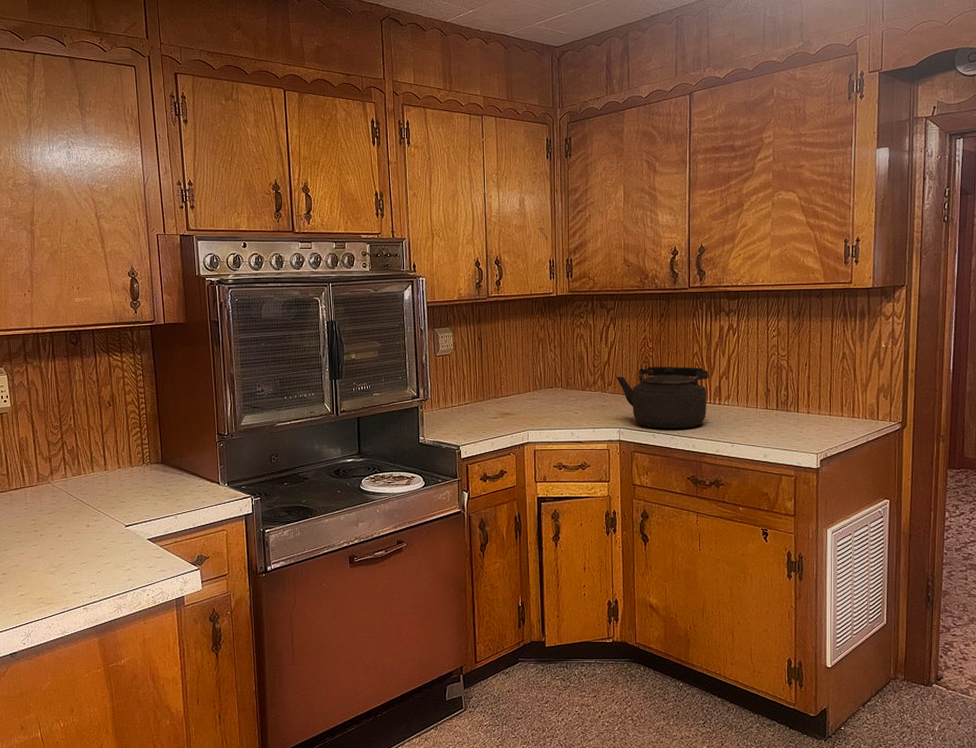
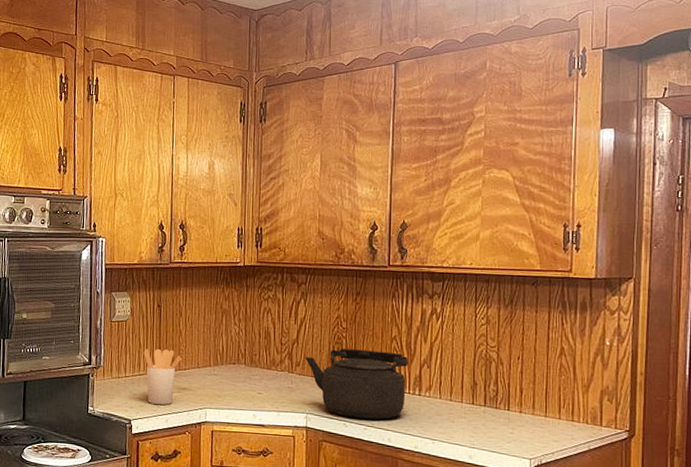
utensil holder: none [467,379,503,430] -> present [143,348,181,405]

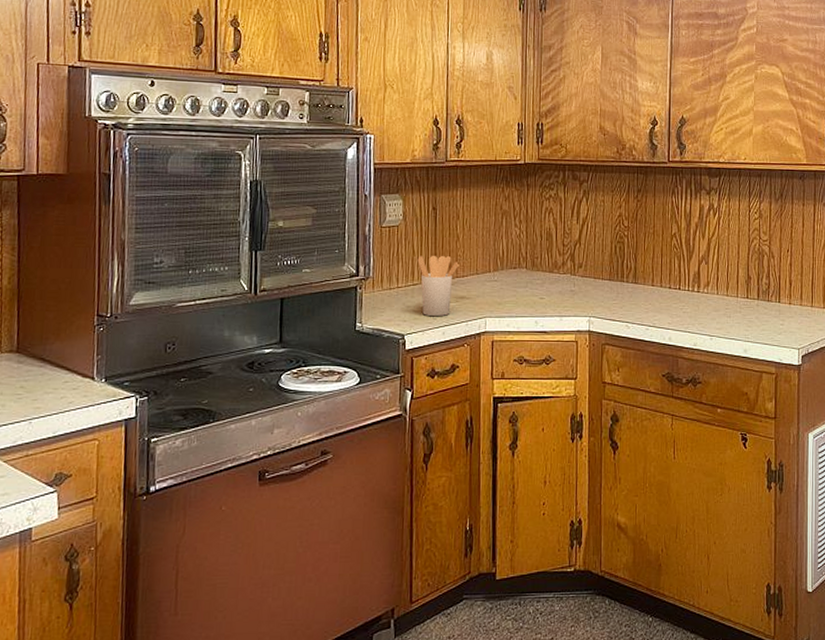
kettle: present [304,349,409,420] -> none [587,248,688,319]

